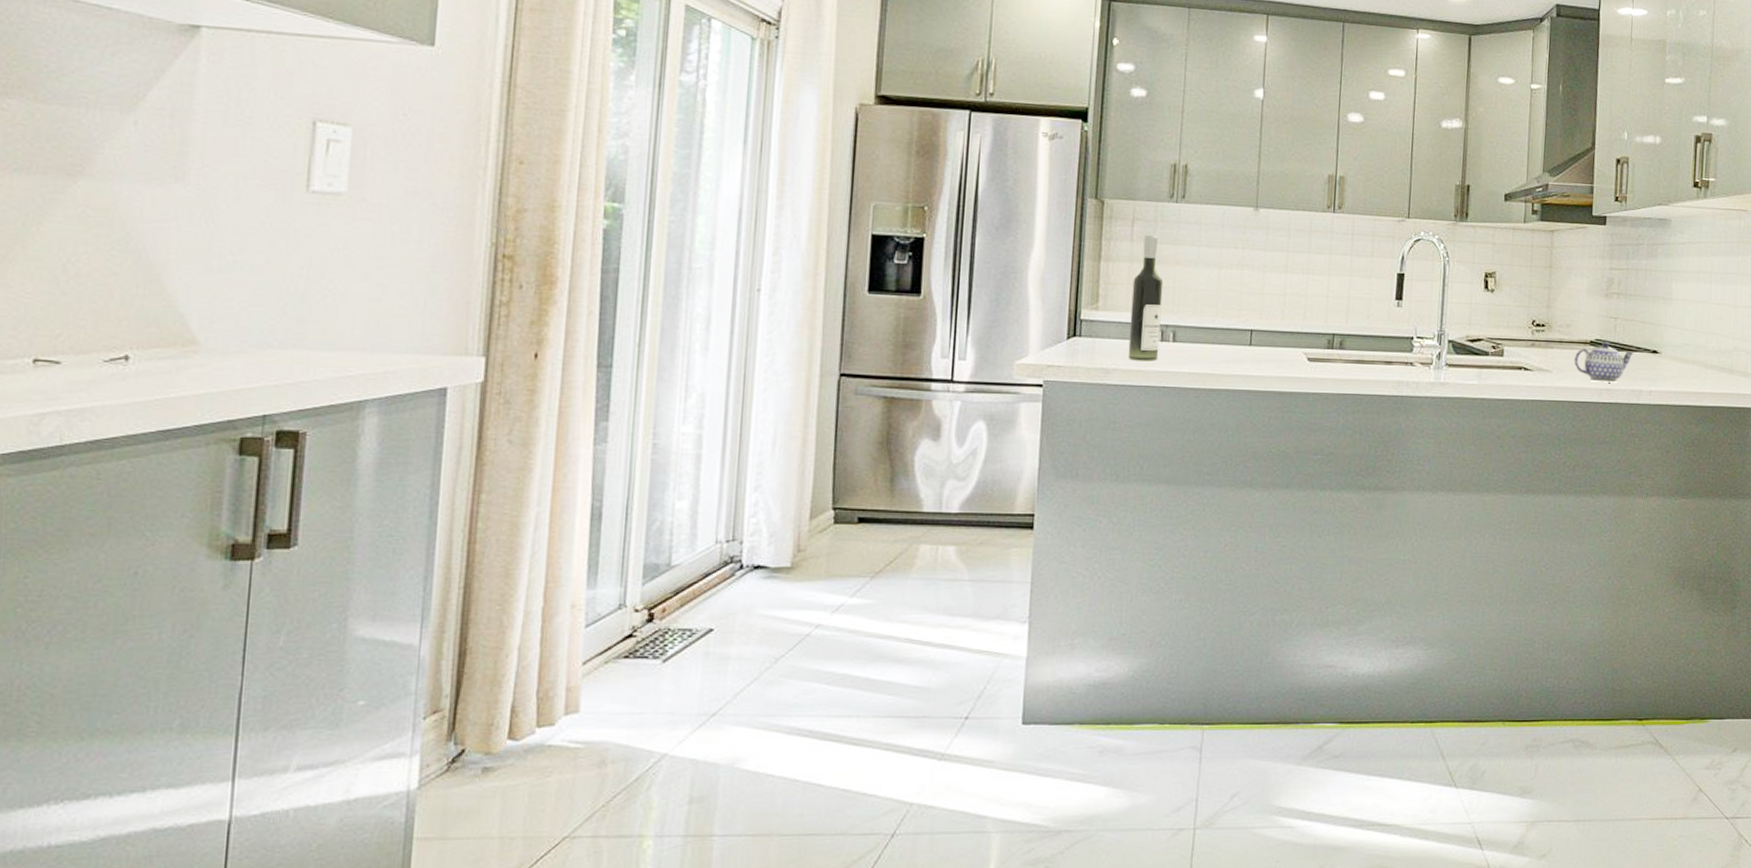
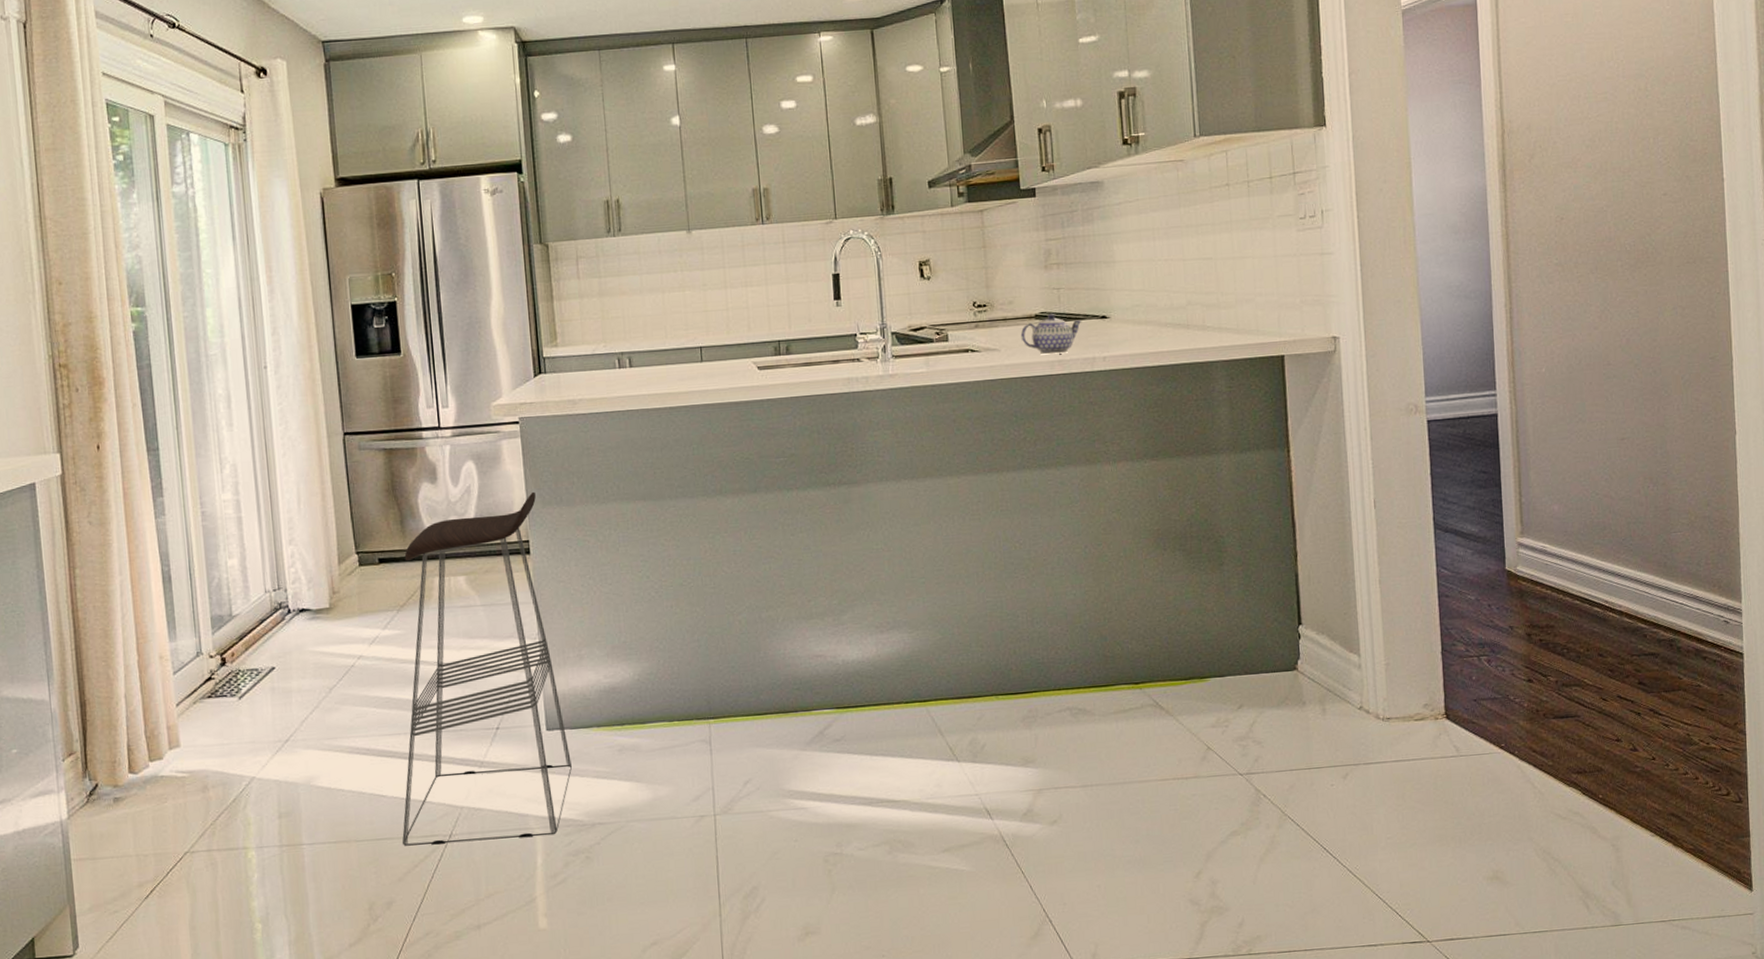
bar stool: none [835,462,1049,845] -> present [402,491,572,846]
bottle: present [1128,235,1164,362] -> none [585,270,619,390]

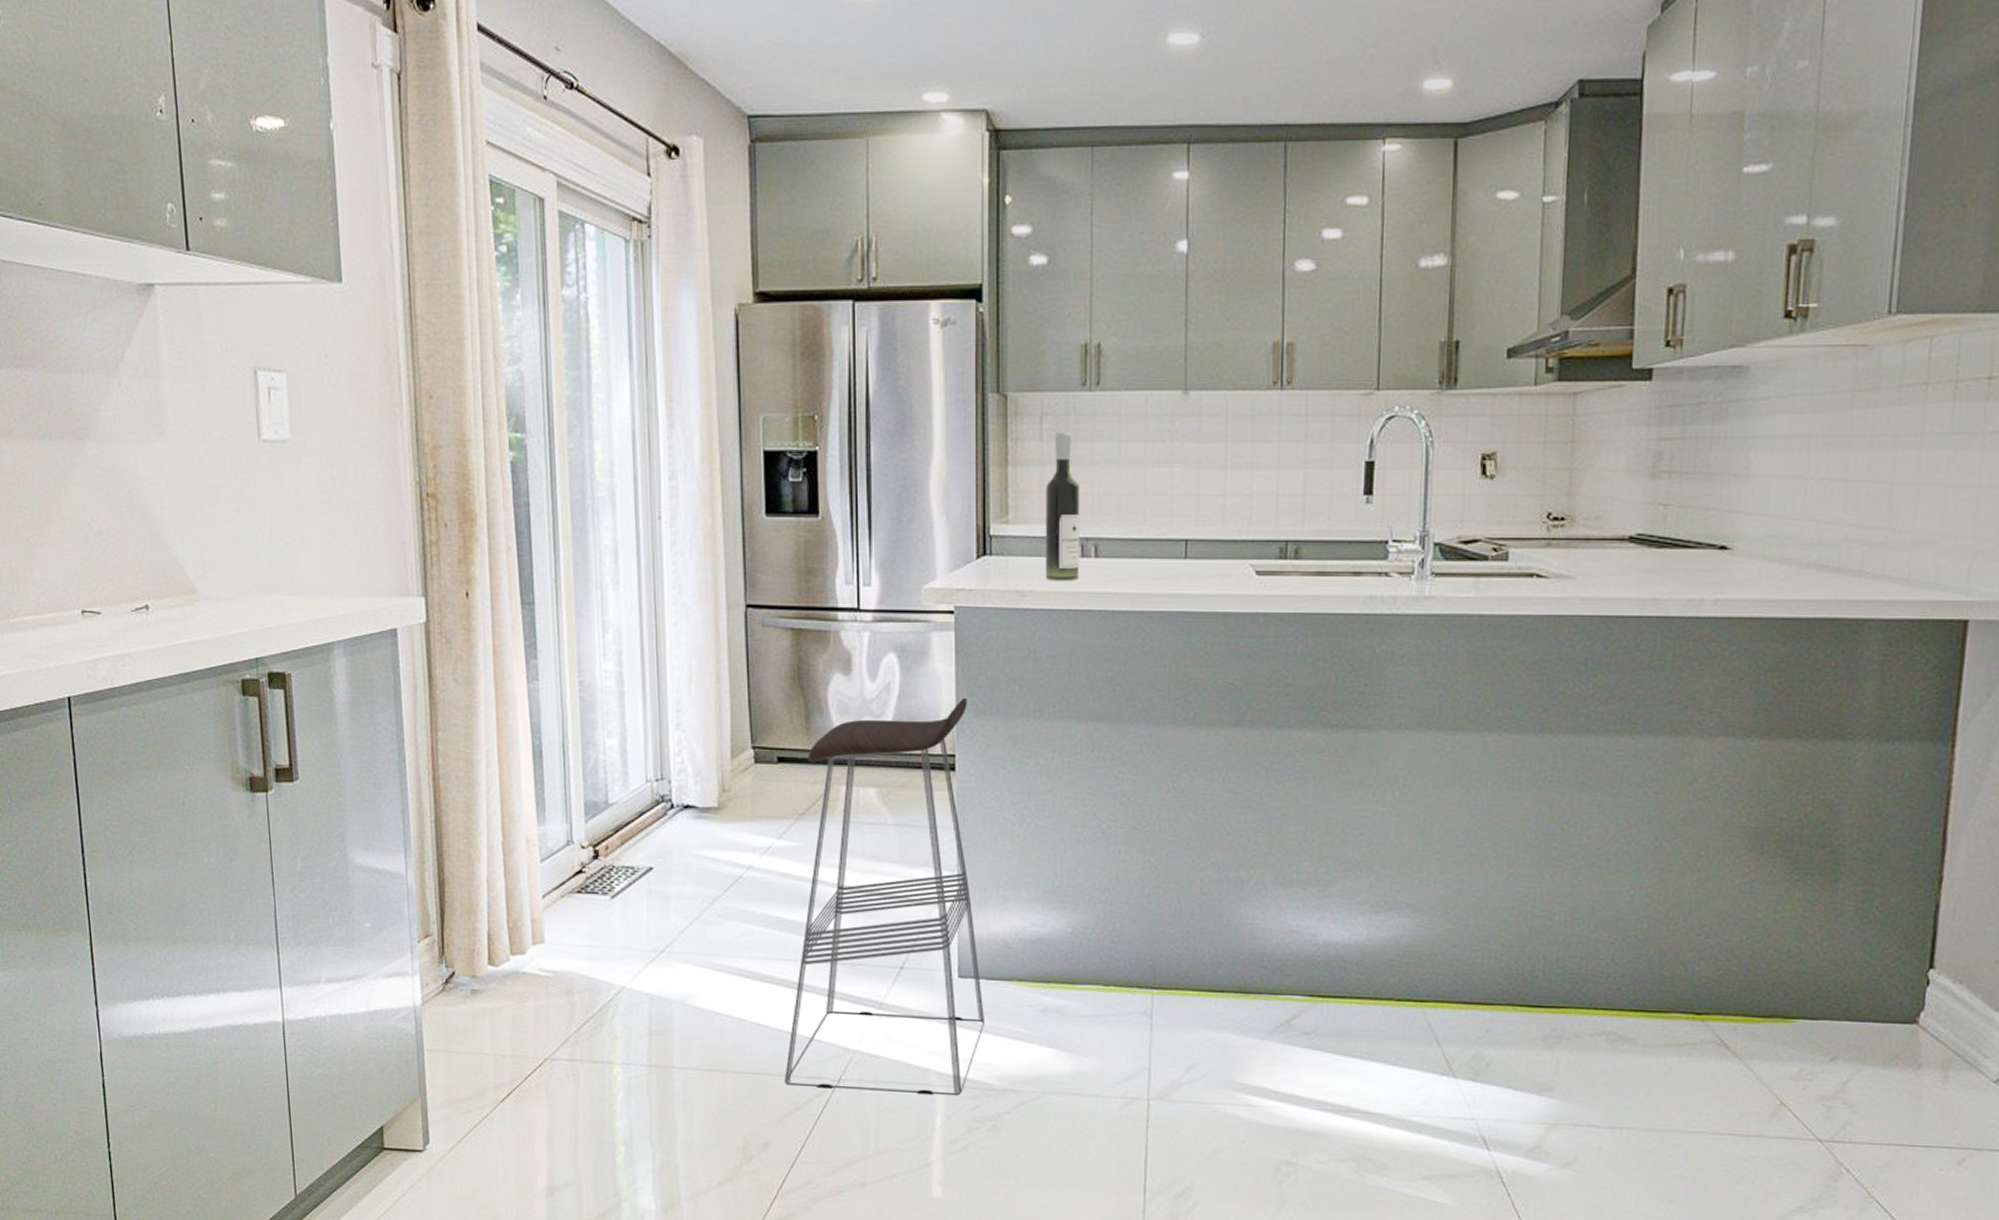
bottle: none [585,270,619,390] -> present [1045,433,1080,581]
teapot: present [1020,313,1082,355] -> none [1605,536,1692,590]

